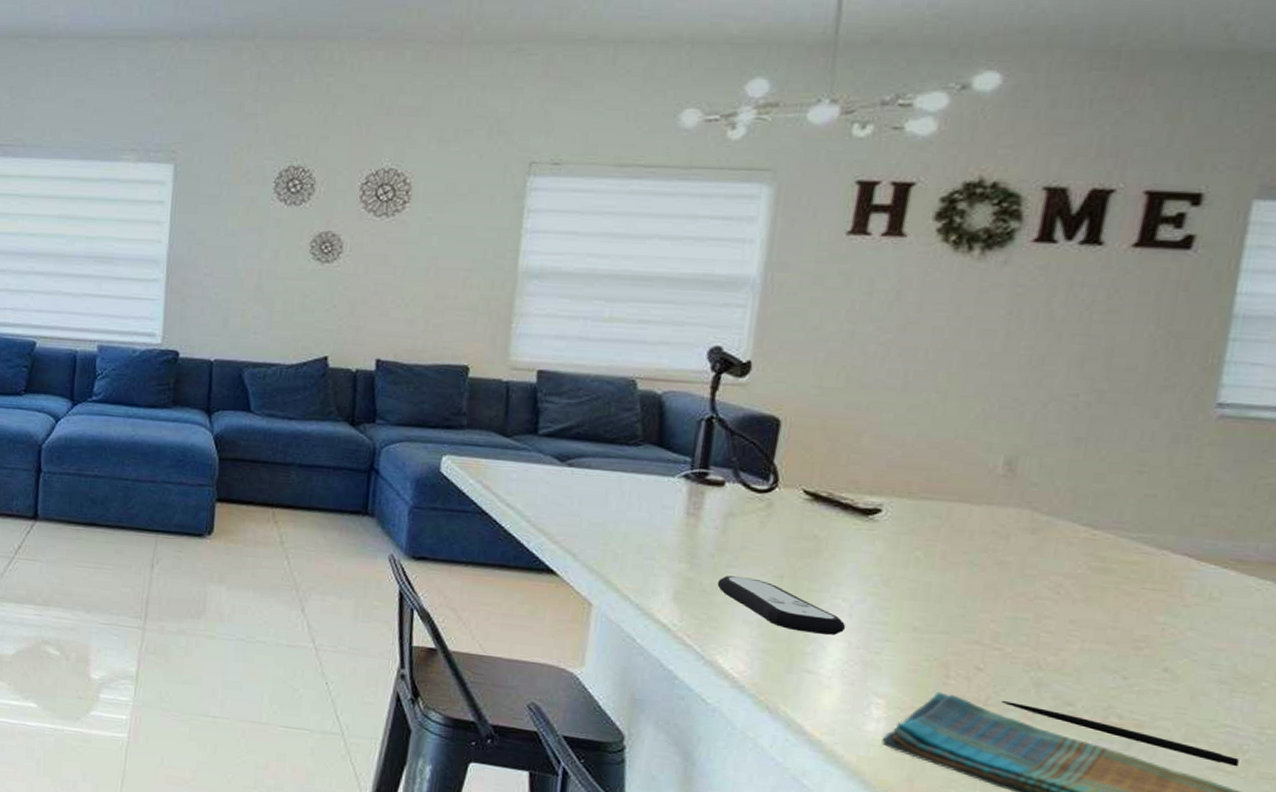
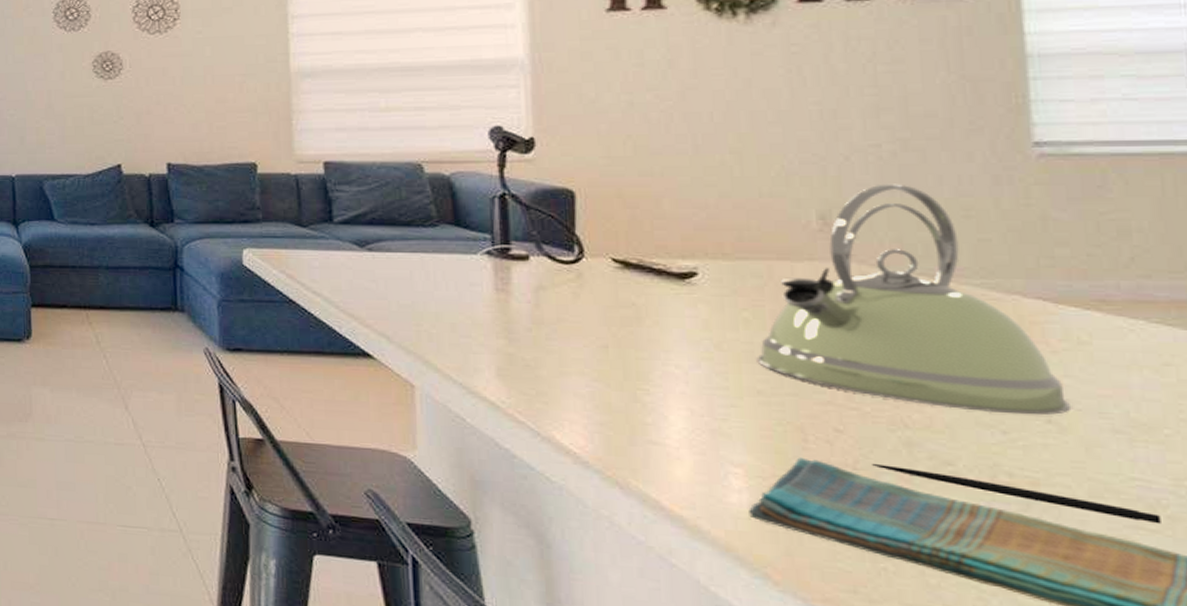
remote control: present [717,576,846,635] -> none [540,349,685,404]
kettle: none [919,433,1188,664] -> present [757,184,1070,415]

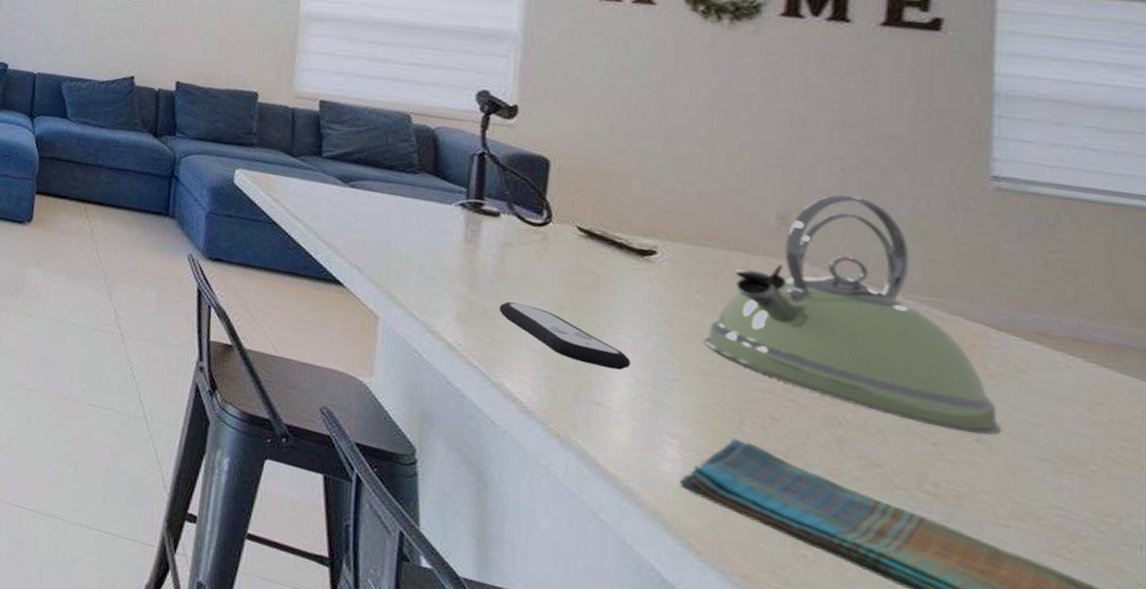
remote control: none [540,349,685,404] -> present [499,301,631,370]
pen: present [872,464,1161,525] -> none [803,455,1078,555]

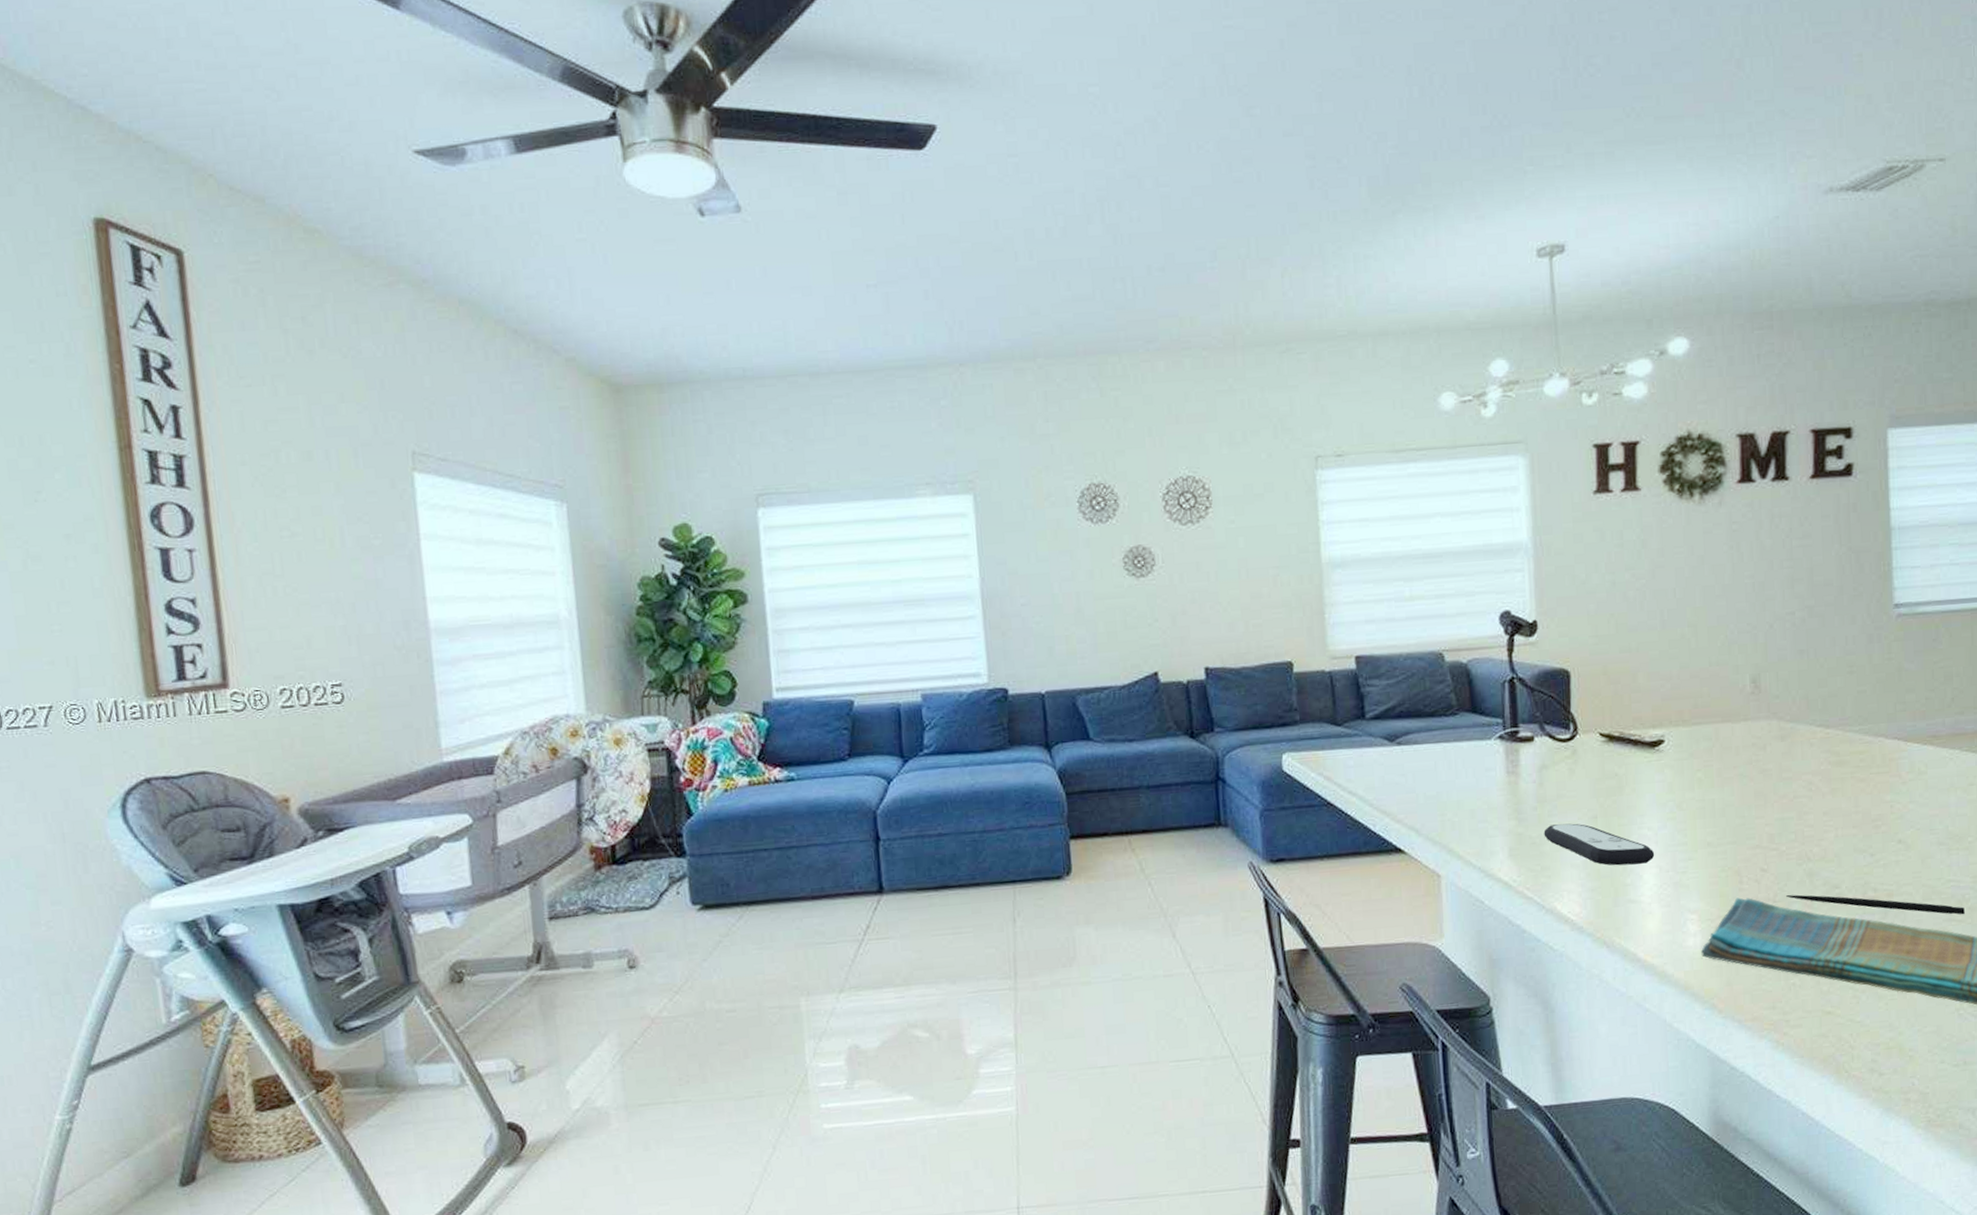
kettle: present [704,194,1001,435] -> none [1707,647,1913,840]
pen: none [803,455,1078,555] -> present [1786,894,1965,915]

